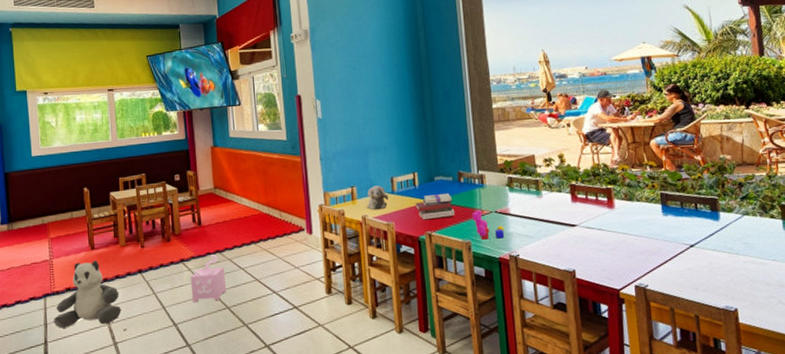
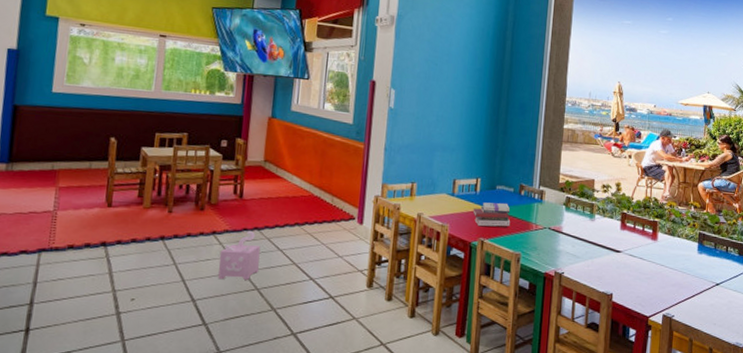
teddy bear: present [53,260,121,328] -> none [45,218,133,291]
plush toy: present [367,185,389,209] -> none [424,185,448,209]
toy blocks: present [471,210,504,240] -> none [526,224,554,255]

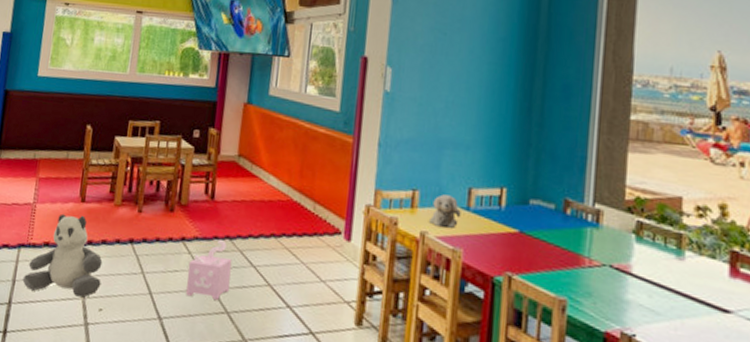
teddy bear: none [45,218,133,291] -> present [22,213,103,298]
plush toy: none [424,185,448,209] -> present [429,194,461,228]
books: present [473,202,511,228] -> none [495,222,551,260]

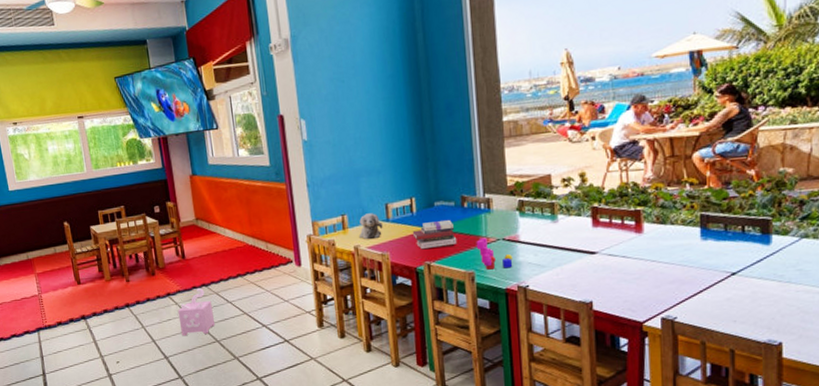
teddy bear: present [22,213,103,298] -> none [48,294,113,361]
books: none [495,222,551,260] -> present [412,219,458,250]
toy blocks: none [574,257,619,306] -> present [476,237,513,270]

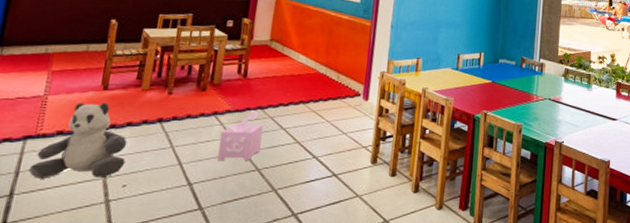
teddy bear: none [48,294,113,361] -> present [28,102,128,179]
plush toy: present [359,213,383,239] -> none [429,60,452,83]
books: present [412,219,458,250] -> none [476,75,513,100]
toy blocks: present [476,237,513,270] -> none [527,95,554,125]

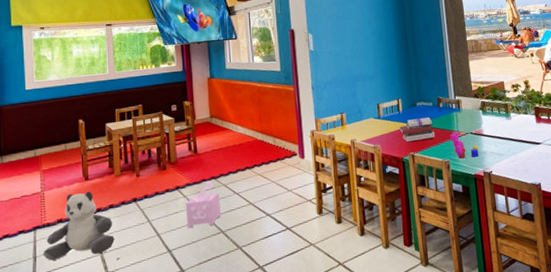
books: none [476,75,513,100] -> present [399,117,436,143]
toy blocks: none [527,95,554,125] -> present [450,132,479,159]

